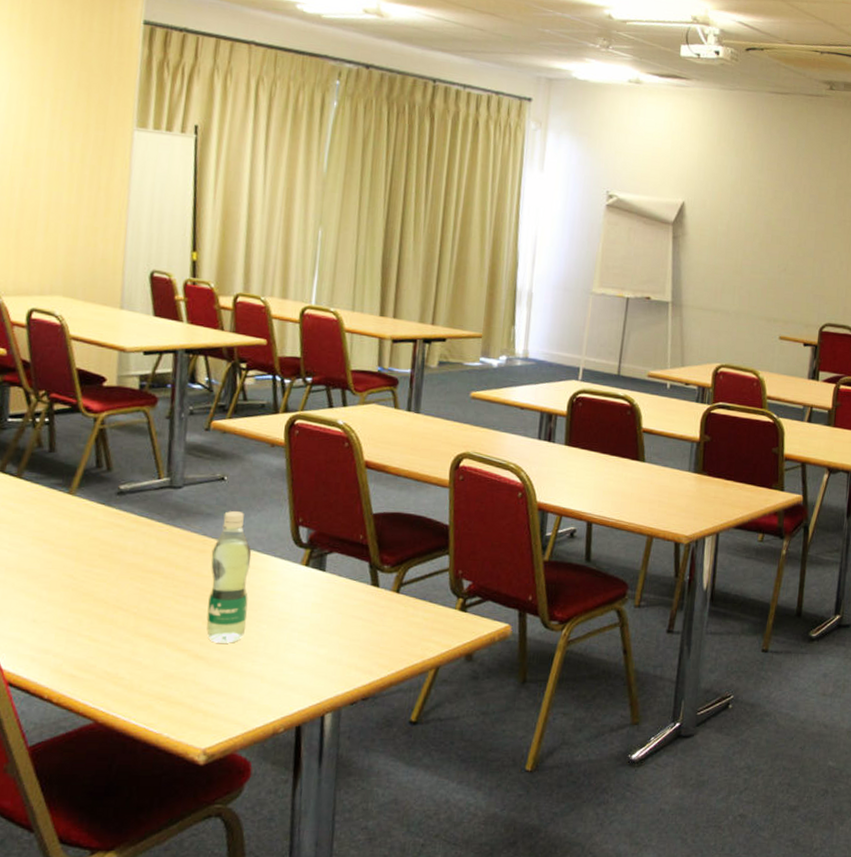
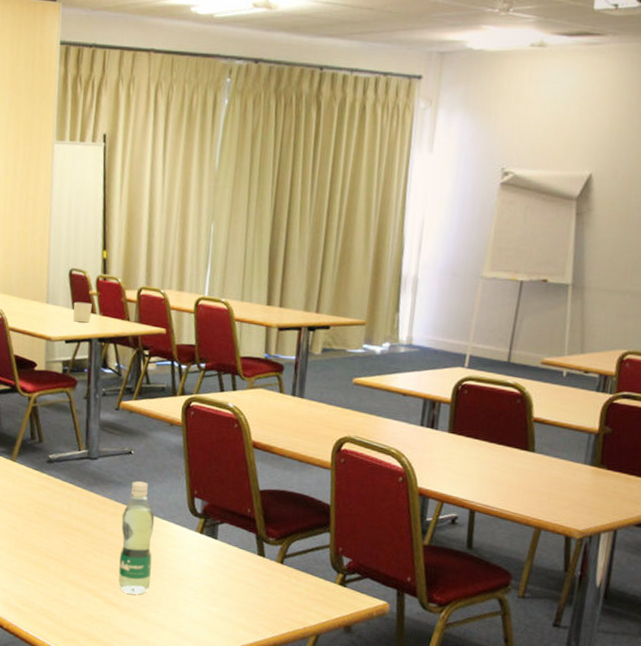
mug: none [154,308,178,332] -> present [73,301,92,323]

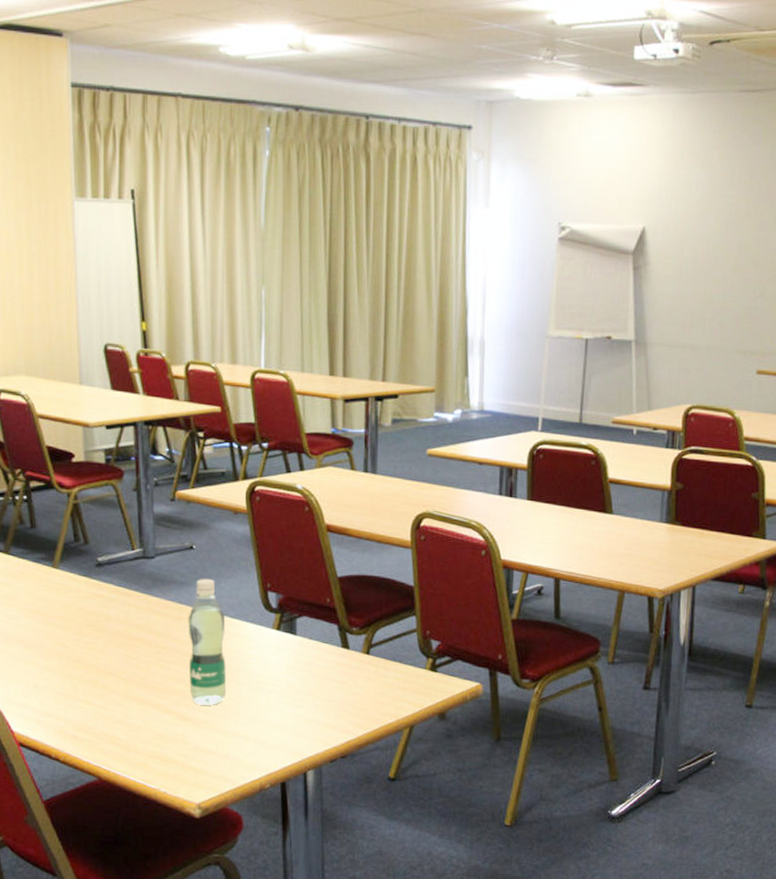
mug: present [73,301,92,323] -> none [112,381,134,405]

